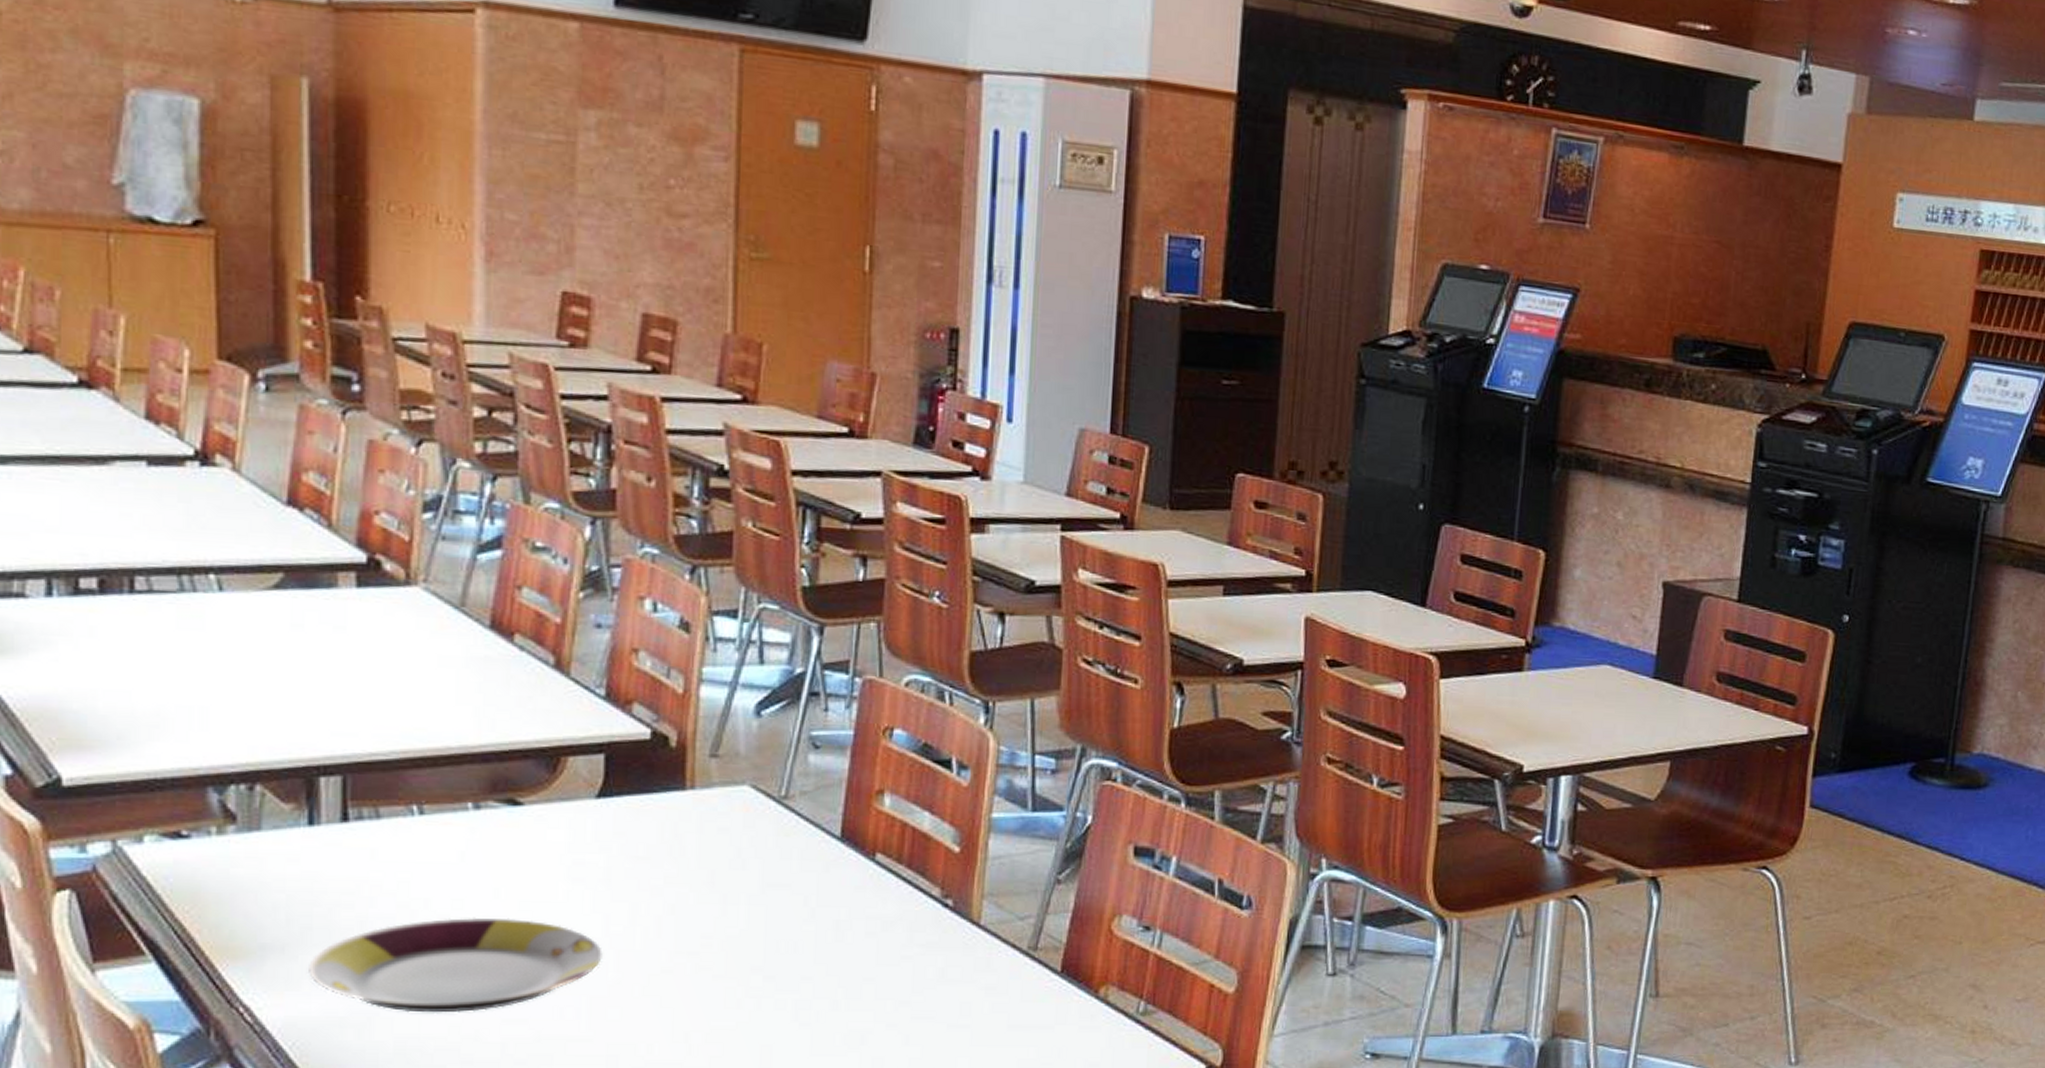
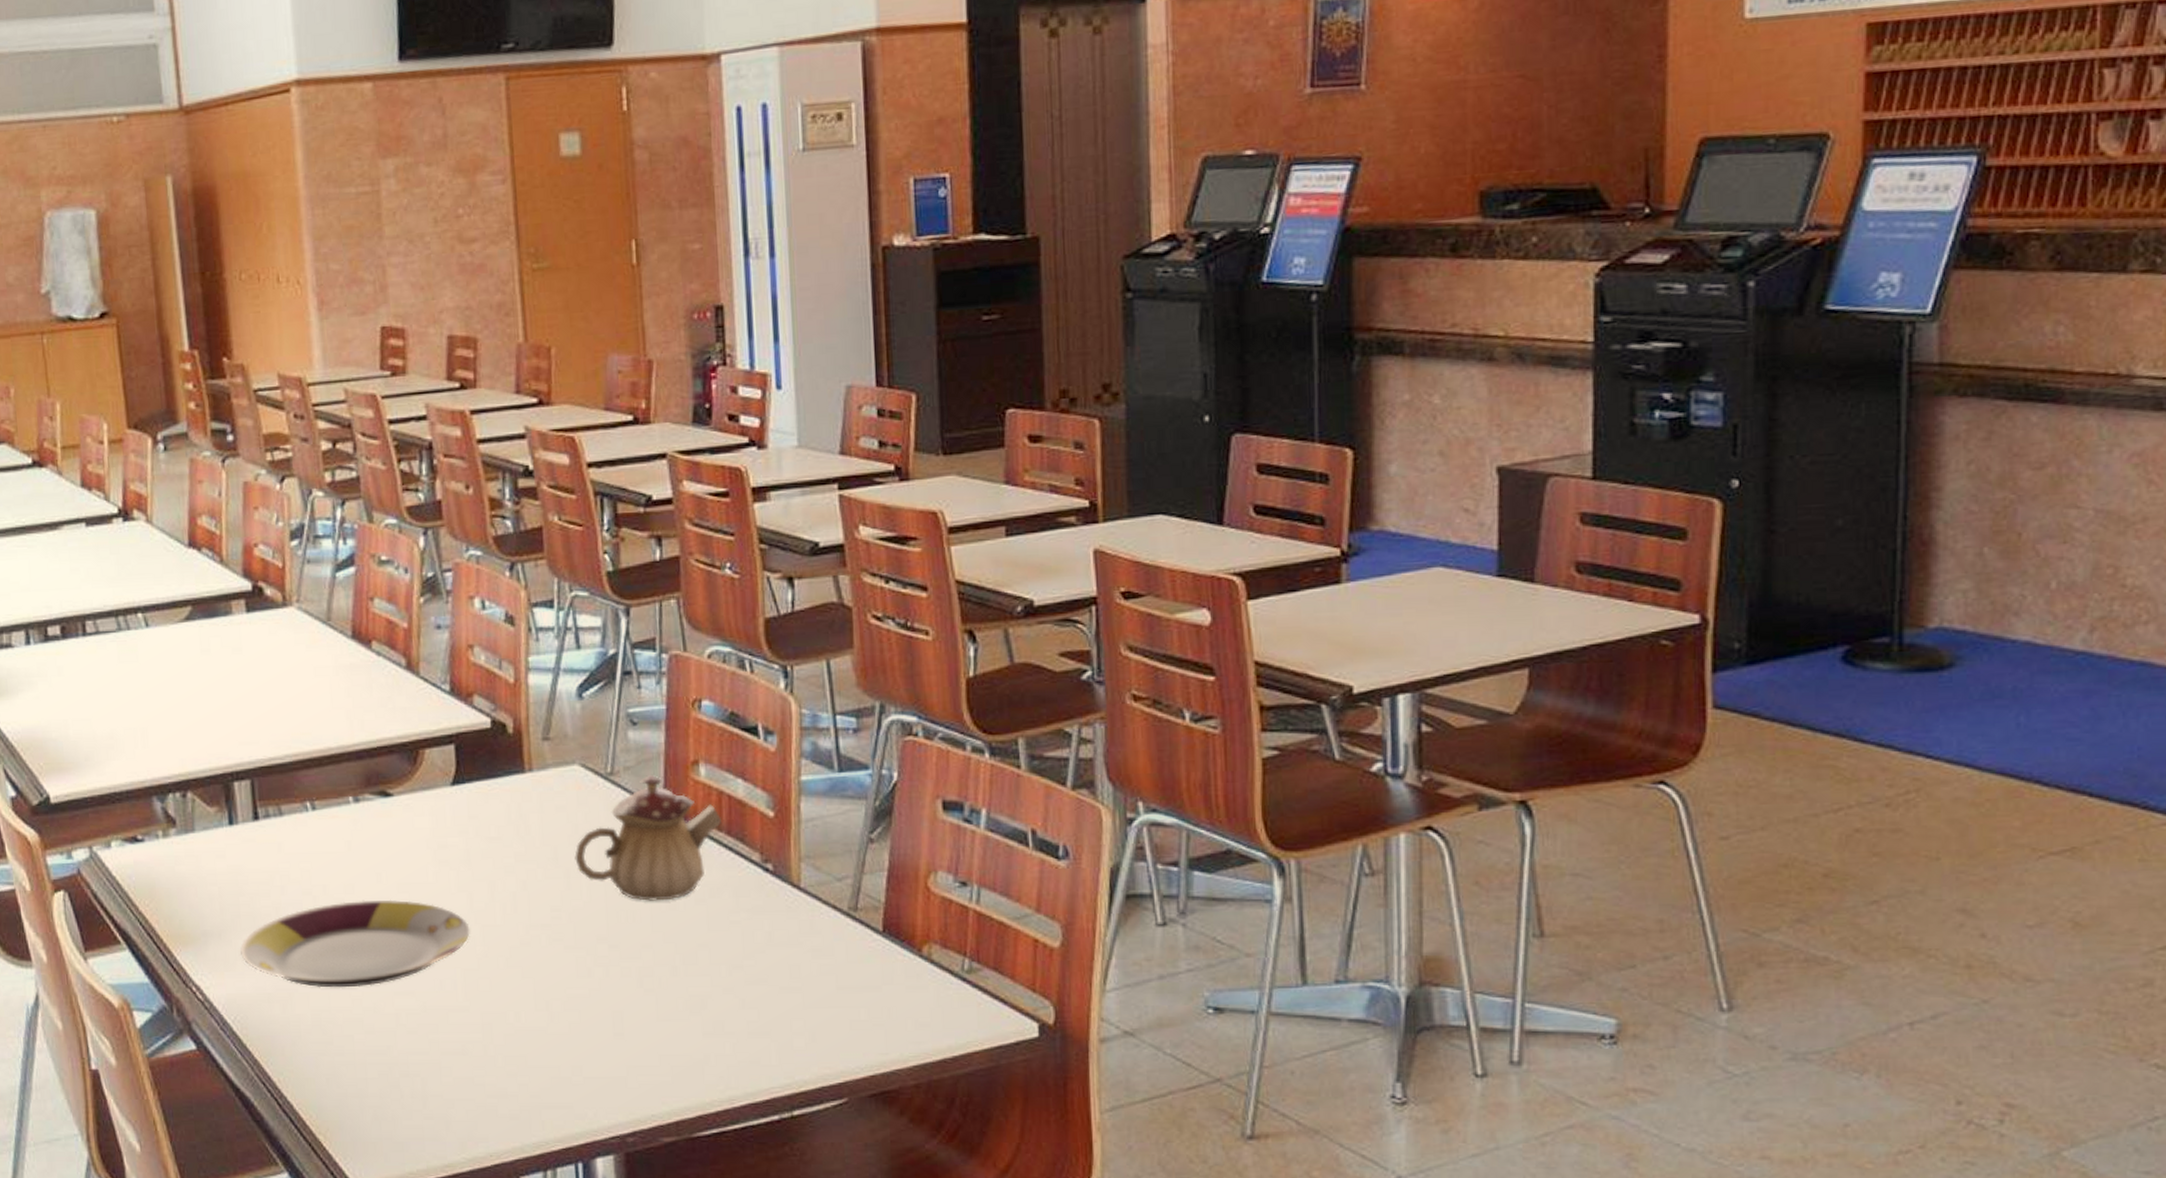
teapot: none [734,800,902,932] -> present [575,774,721,901]

